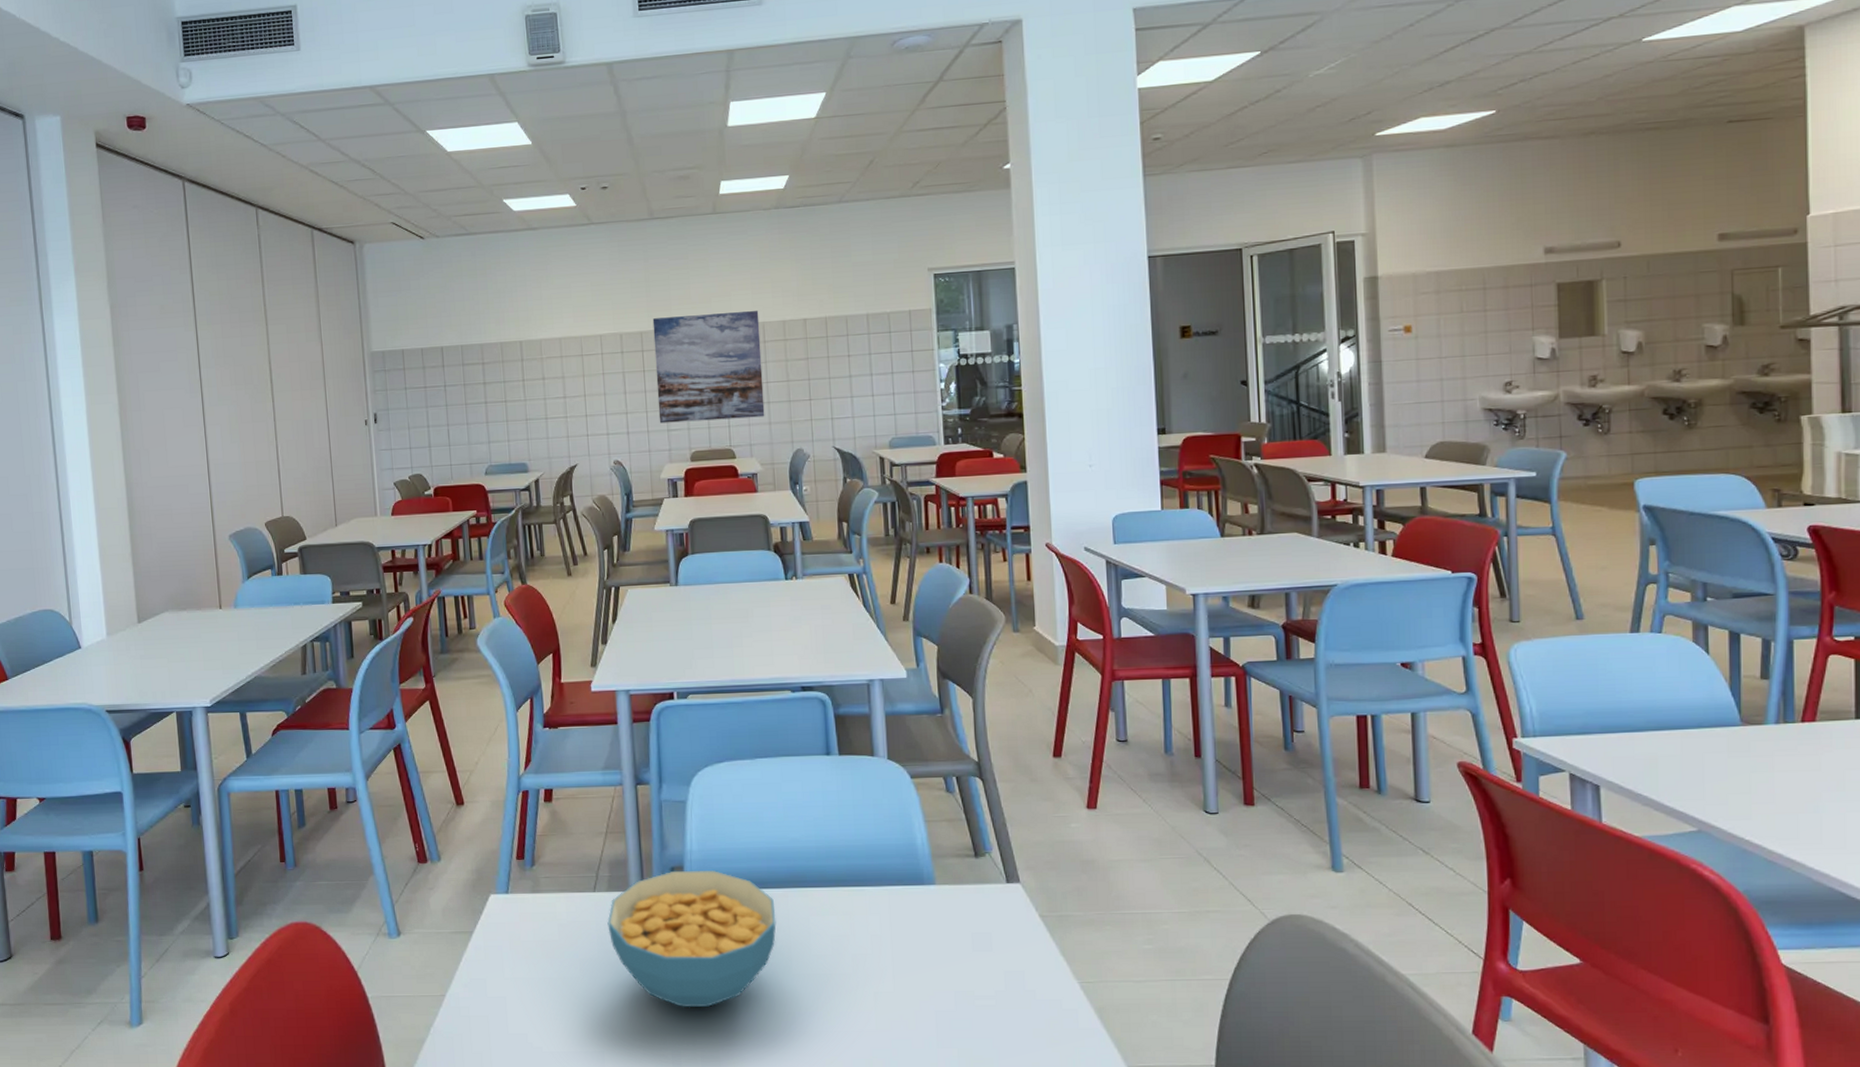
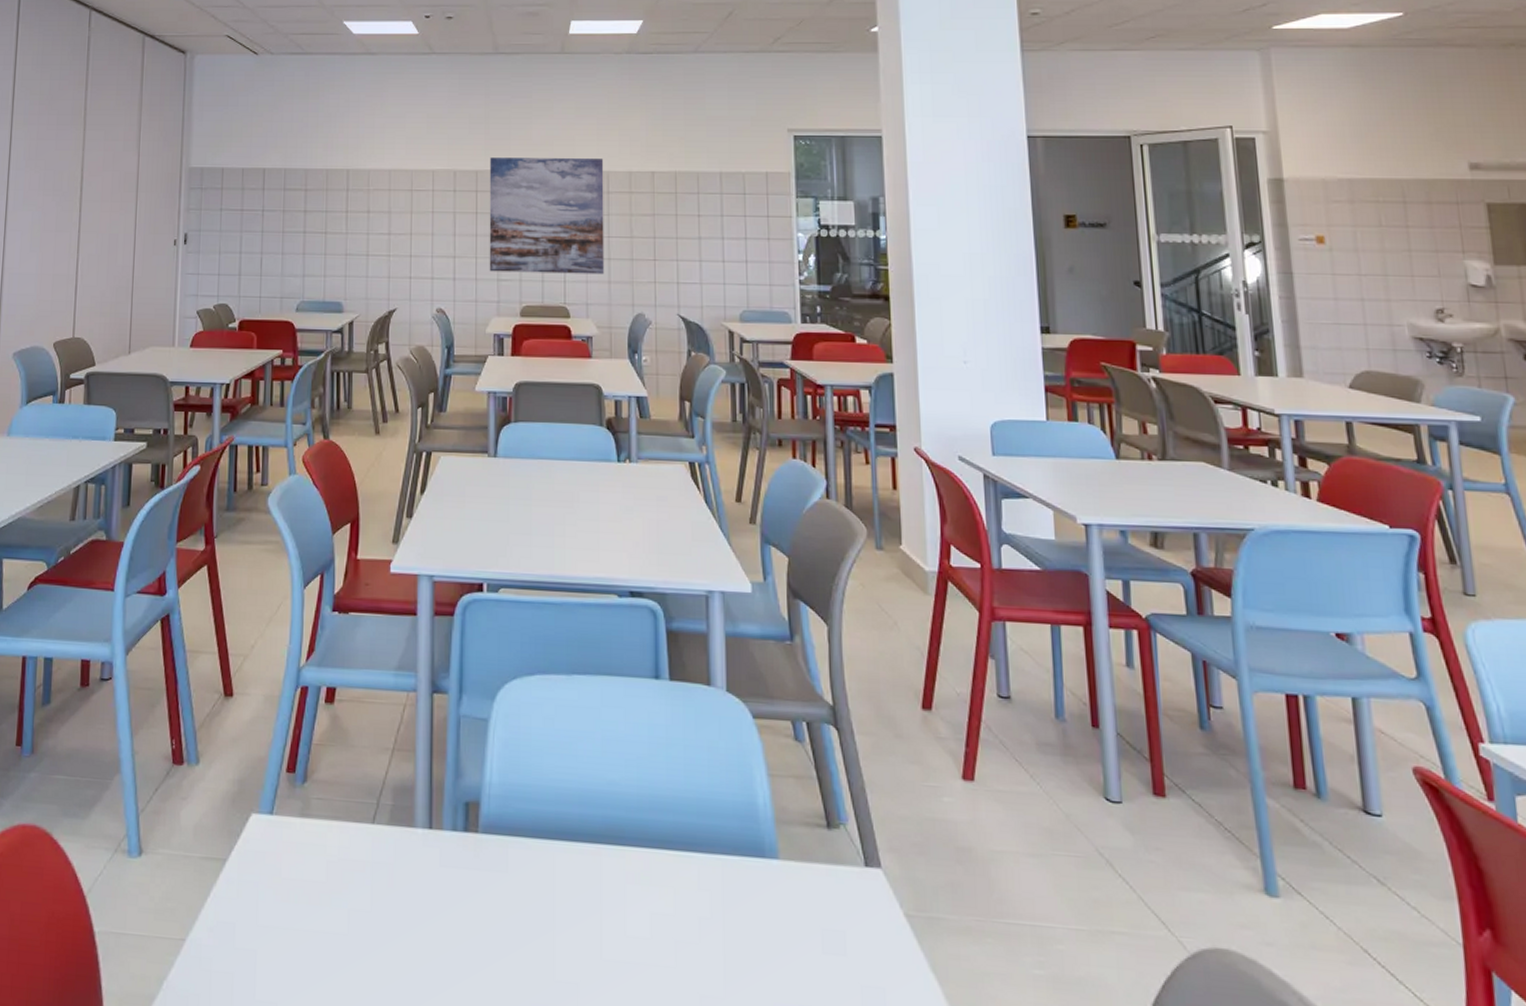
cereal bowl: present [607,870,777,1008] -> none [385,806,586,992]

